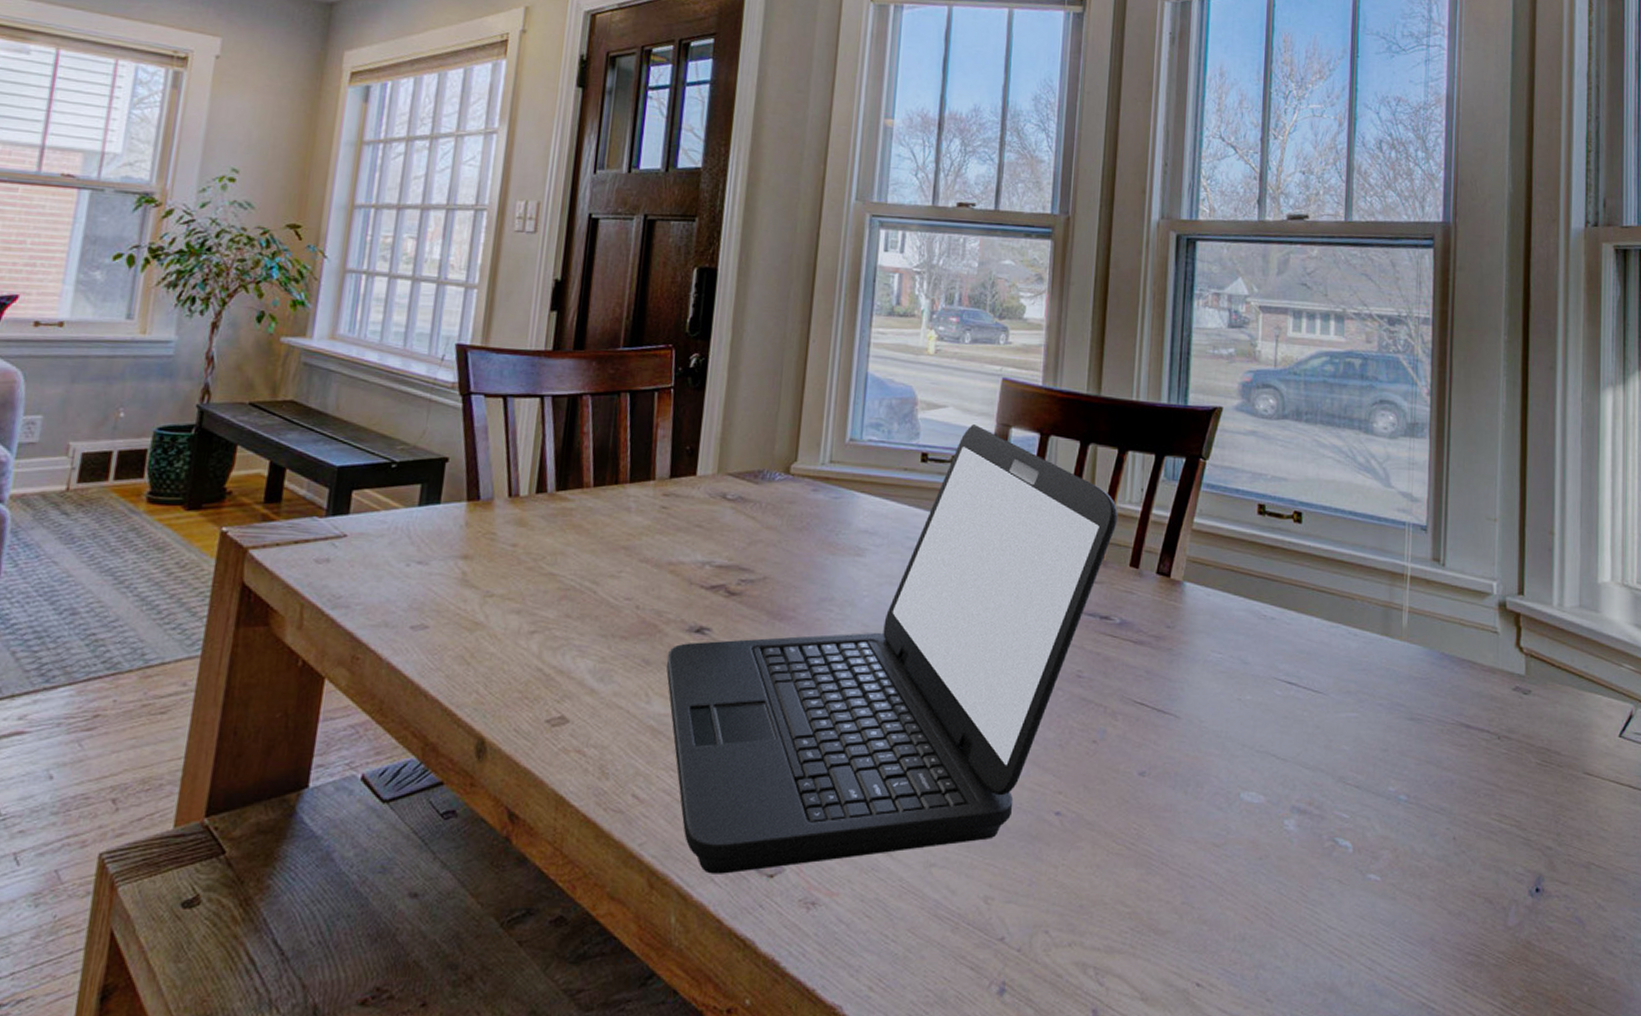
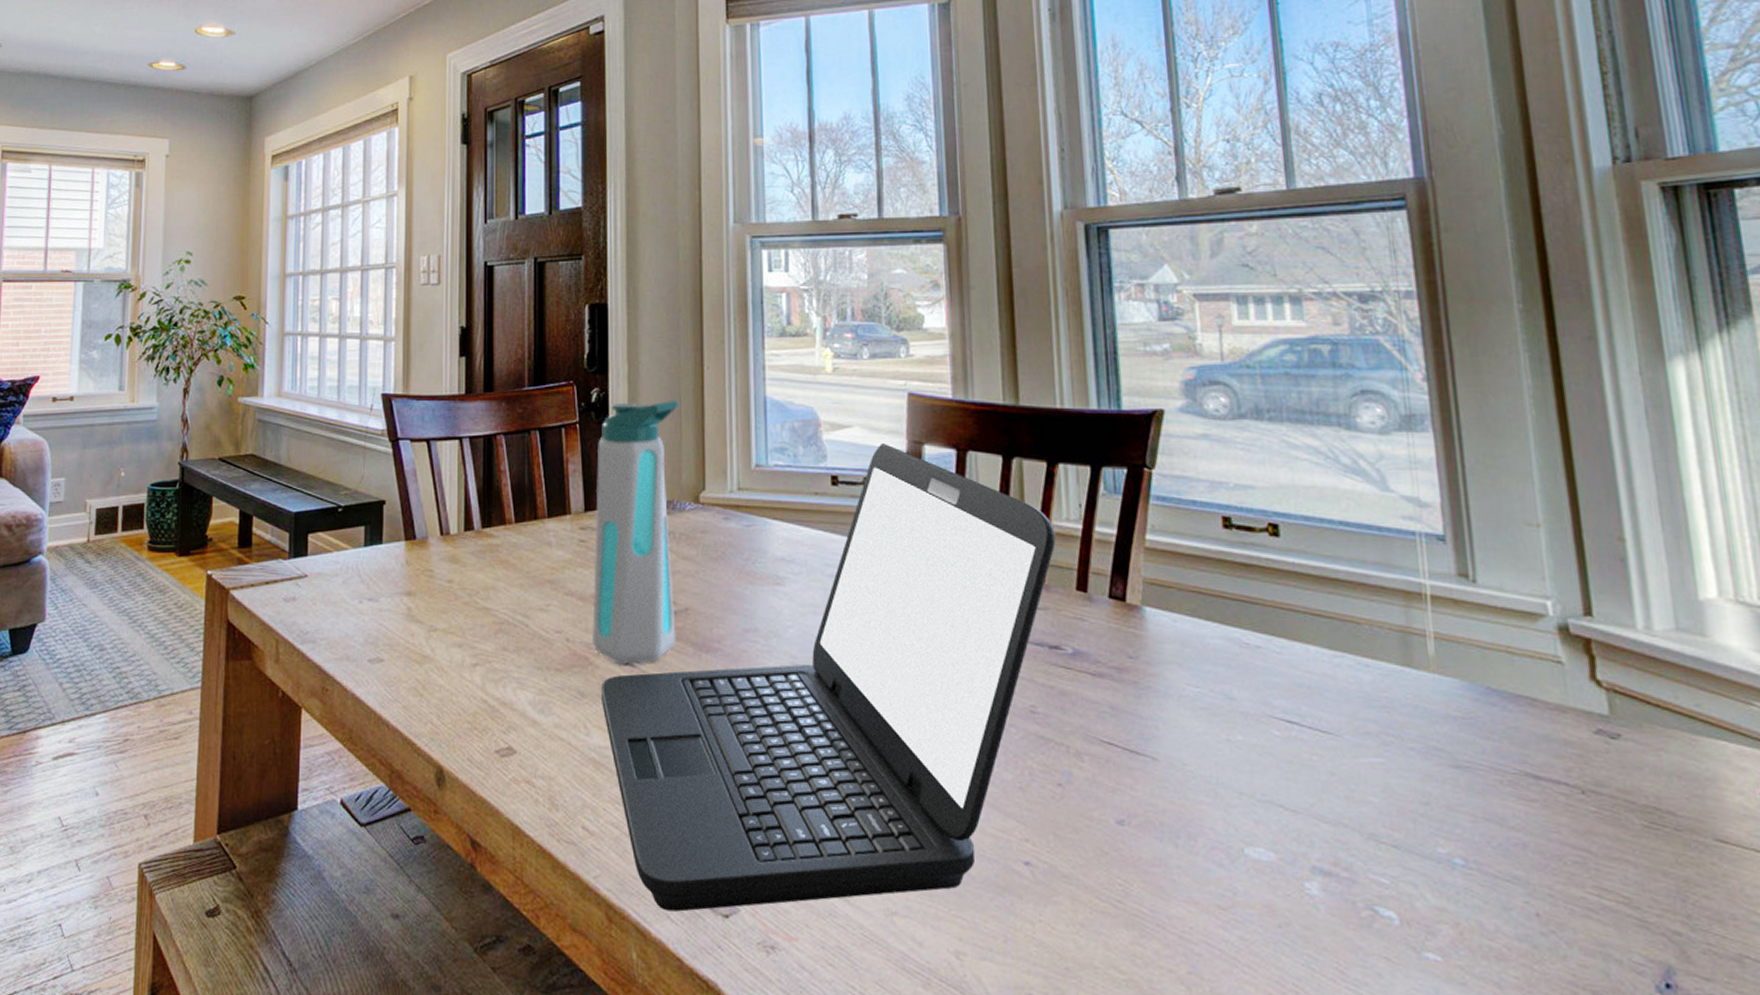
water bottle: none [662,370,780,633] -> present [591,399,679,665]

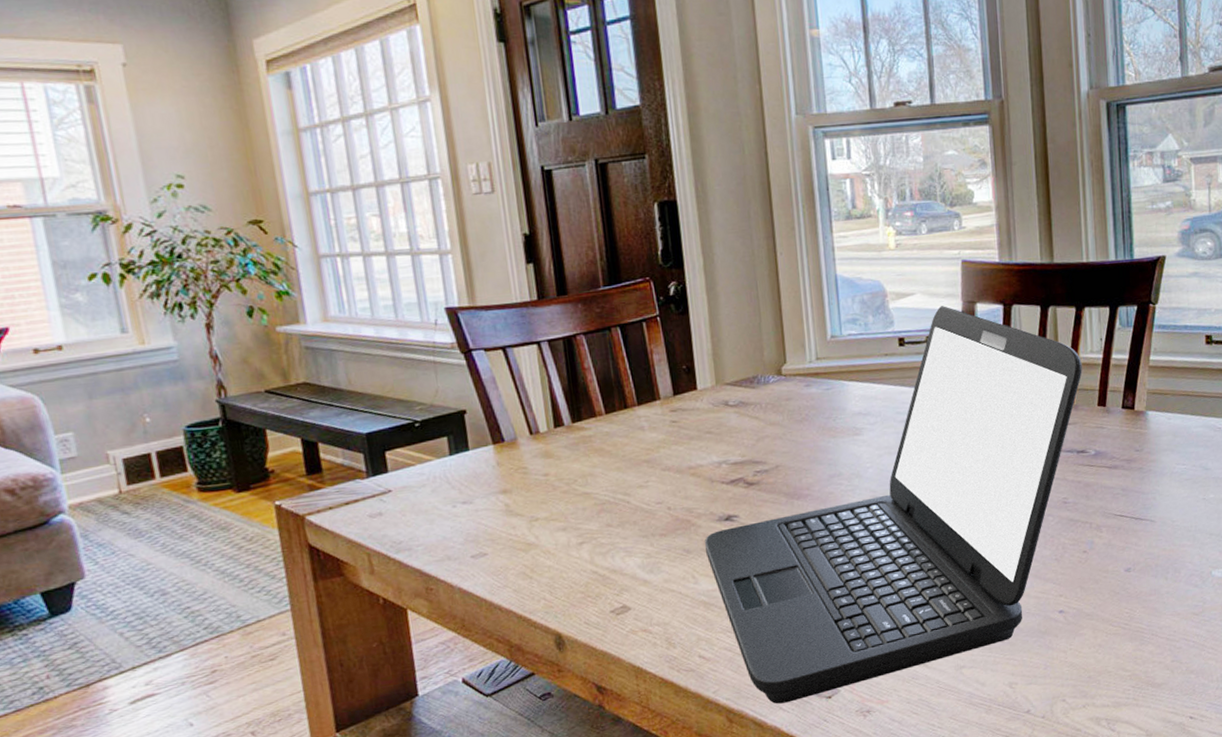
water bottle: present [591,399,679,665] -> none [680,285,770,521]

